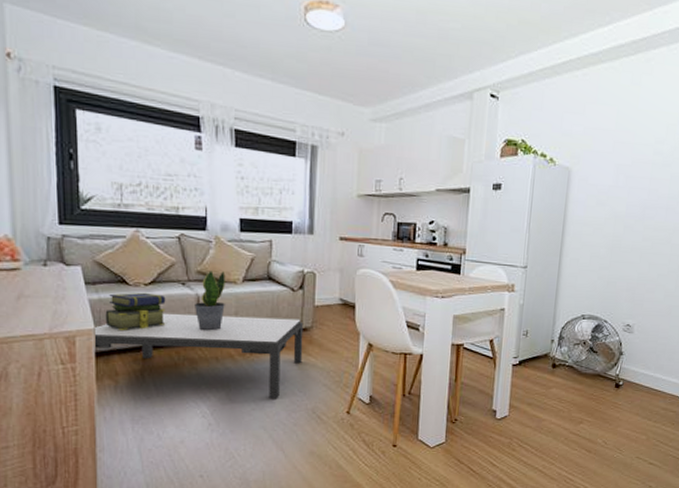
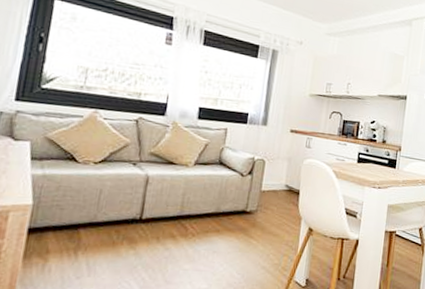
coffee table: present [92,313,304,398] -> none [30,191,249,280]
stack of books: present [105,292,166,331] -> none [45,170,114,208]
potted plant: present [195,270,225,331] -> none [142,153,178,211]

